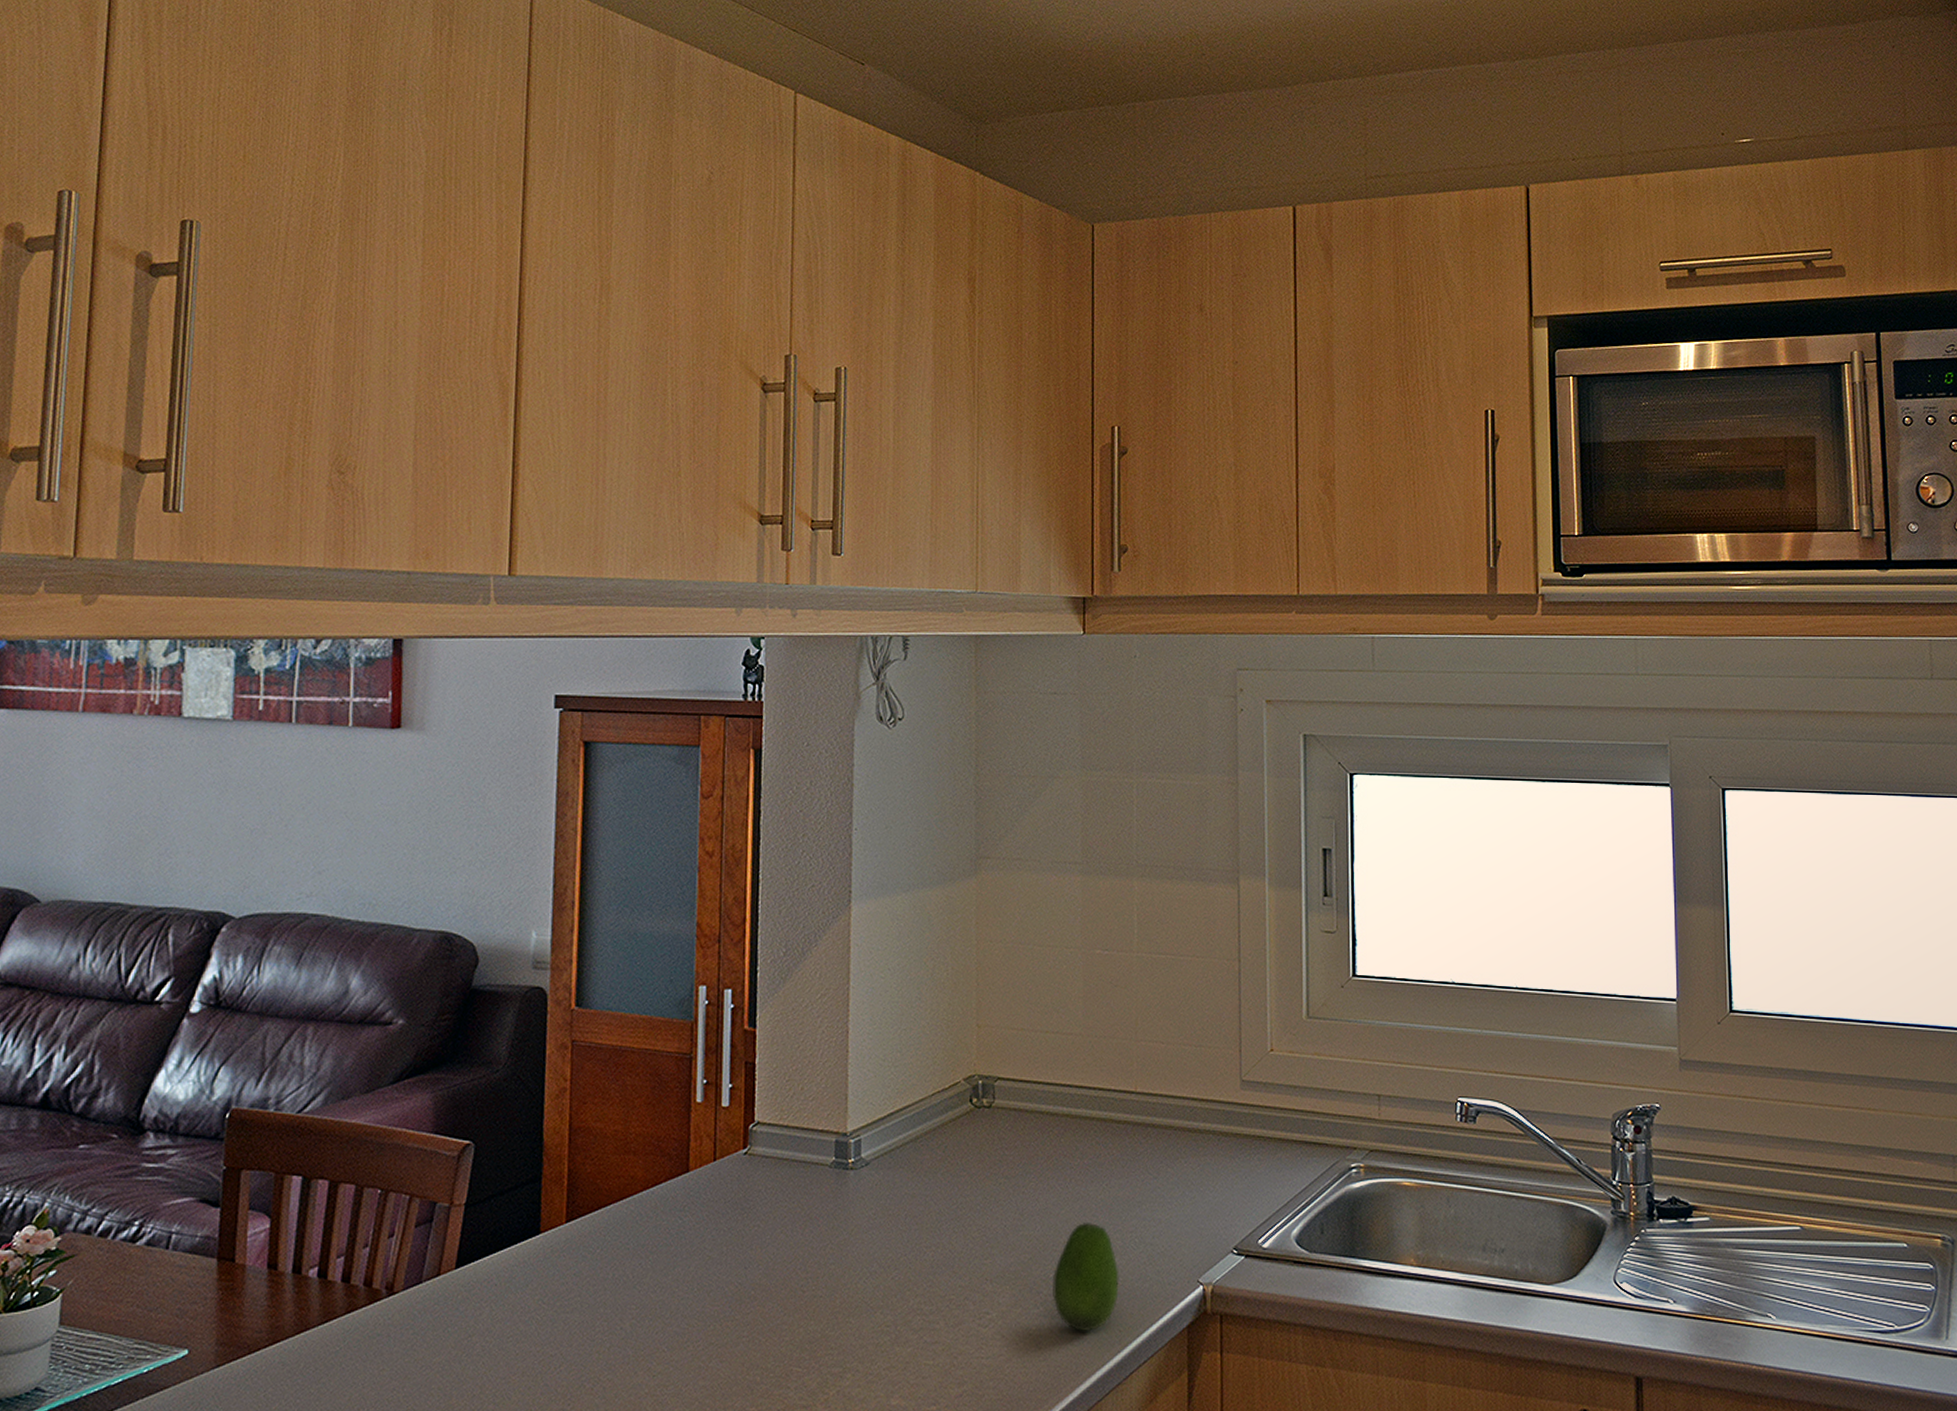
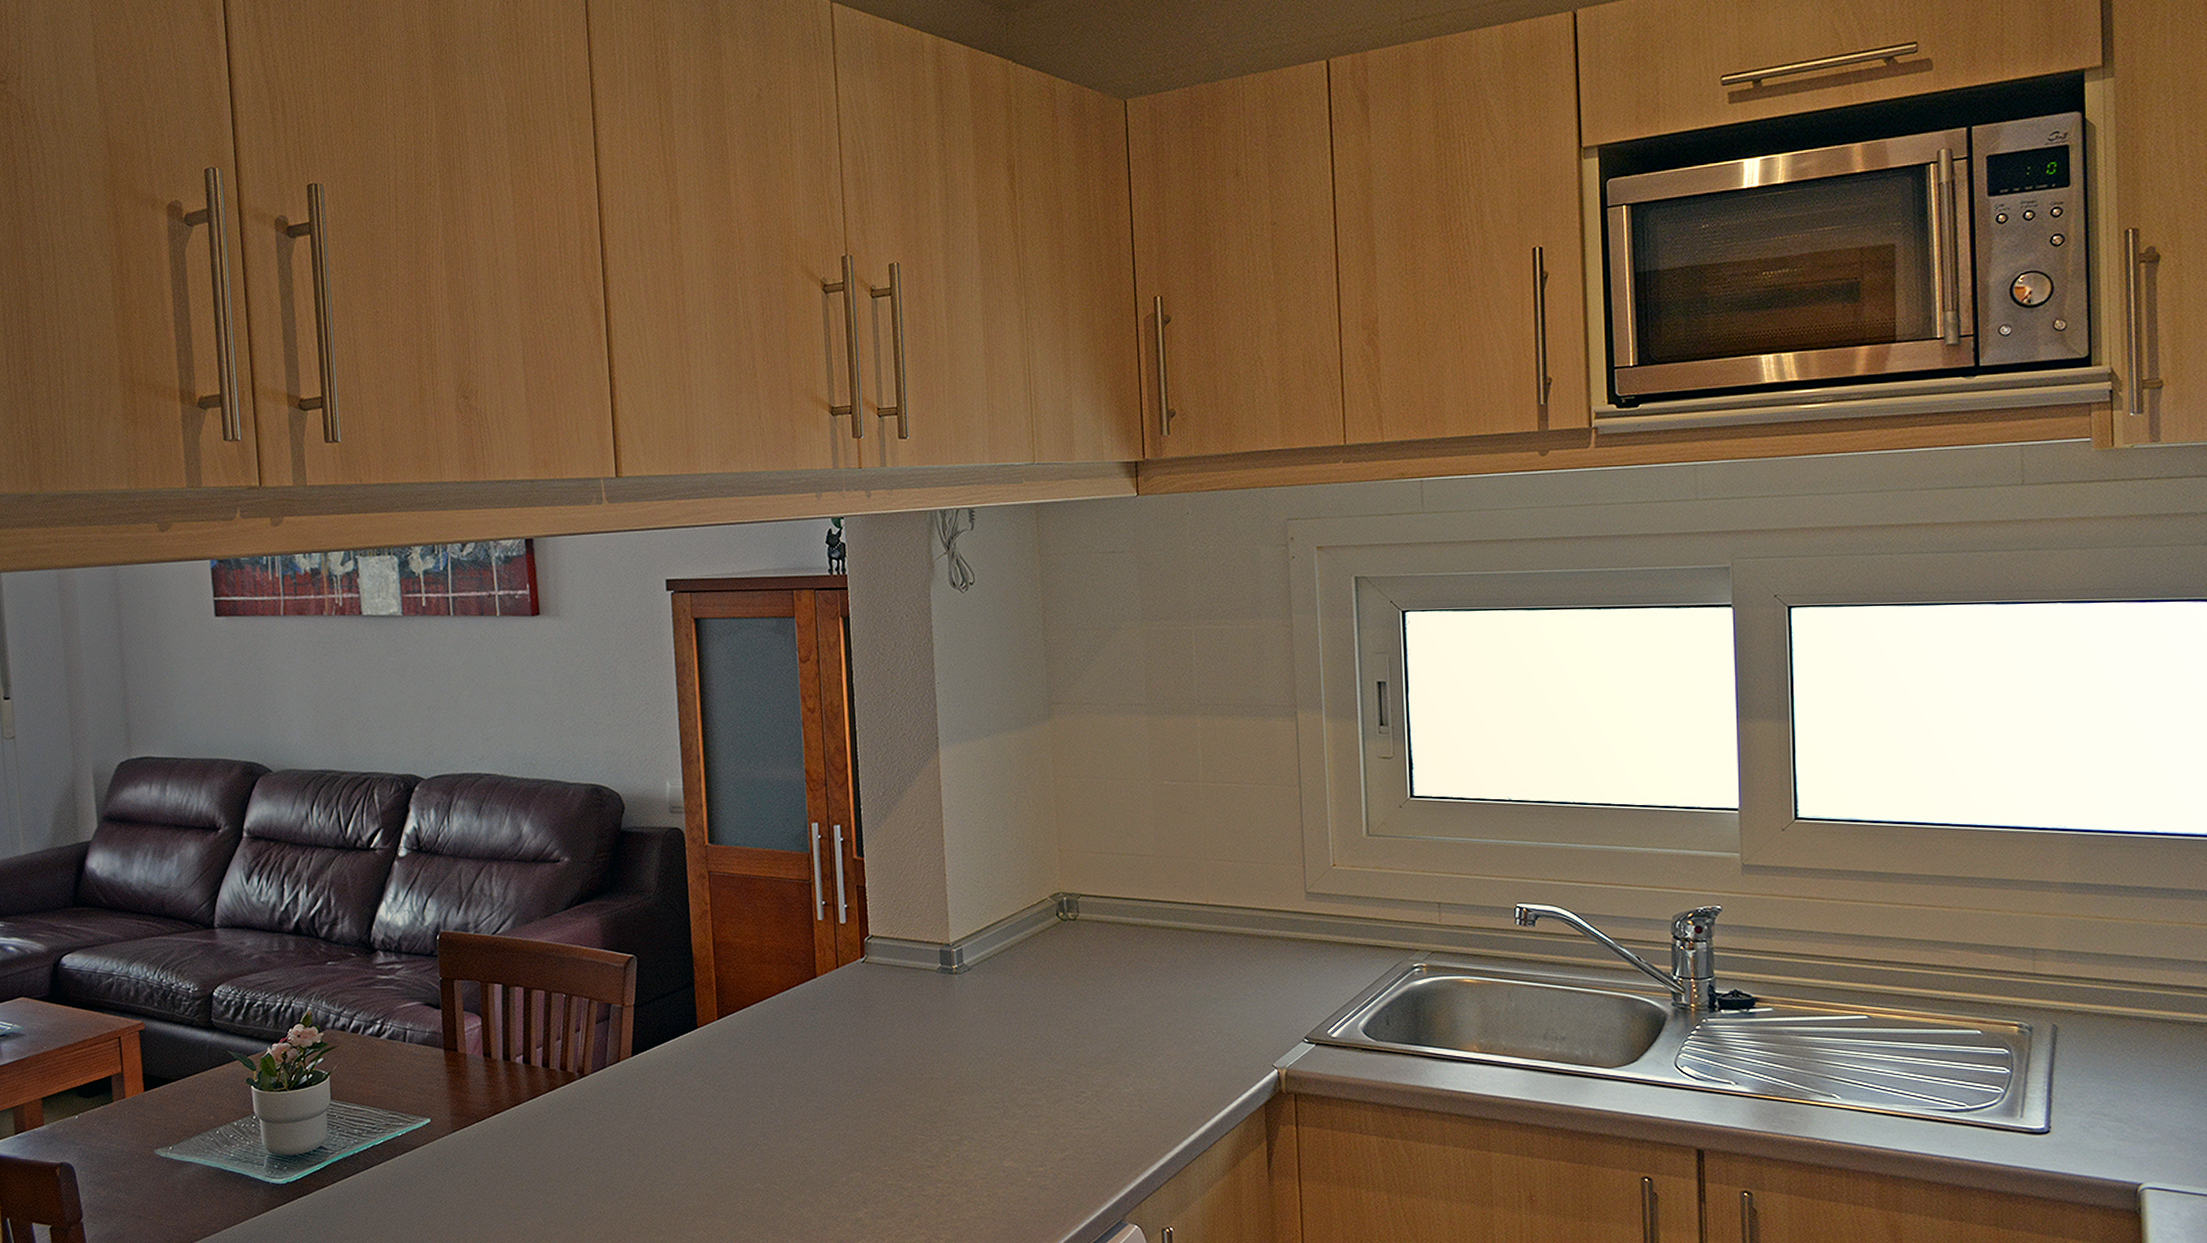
fruit: present [1053,1223,1119,1332] -> none [1140,1017,1201,1108]

